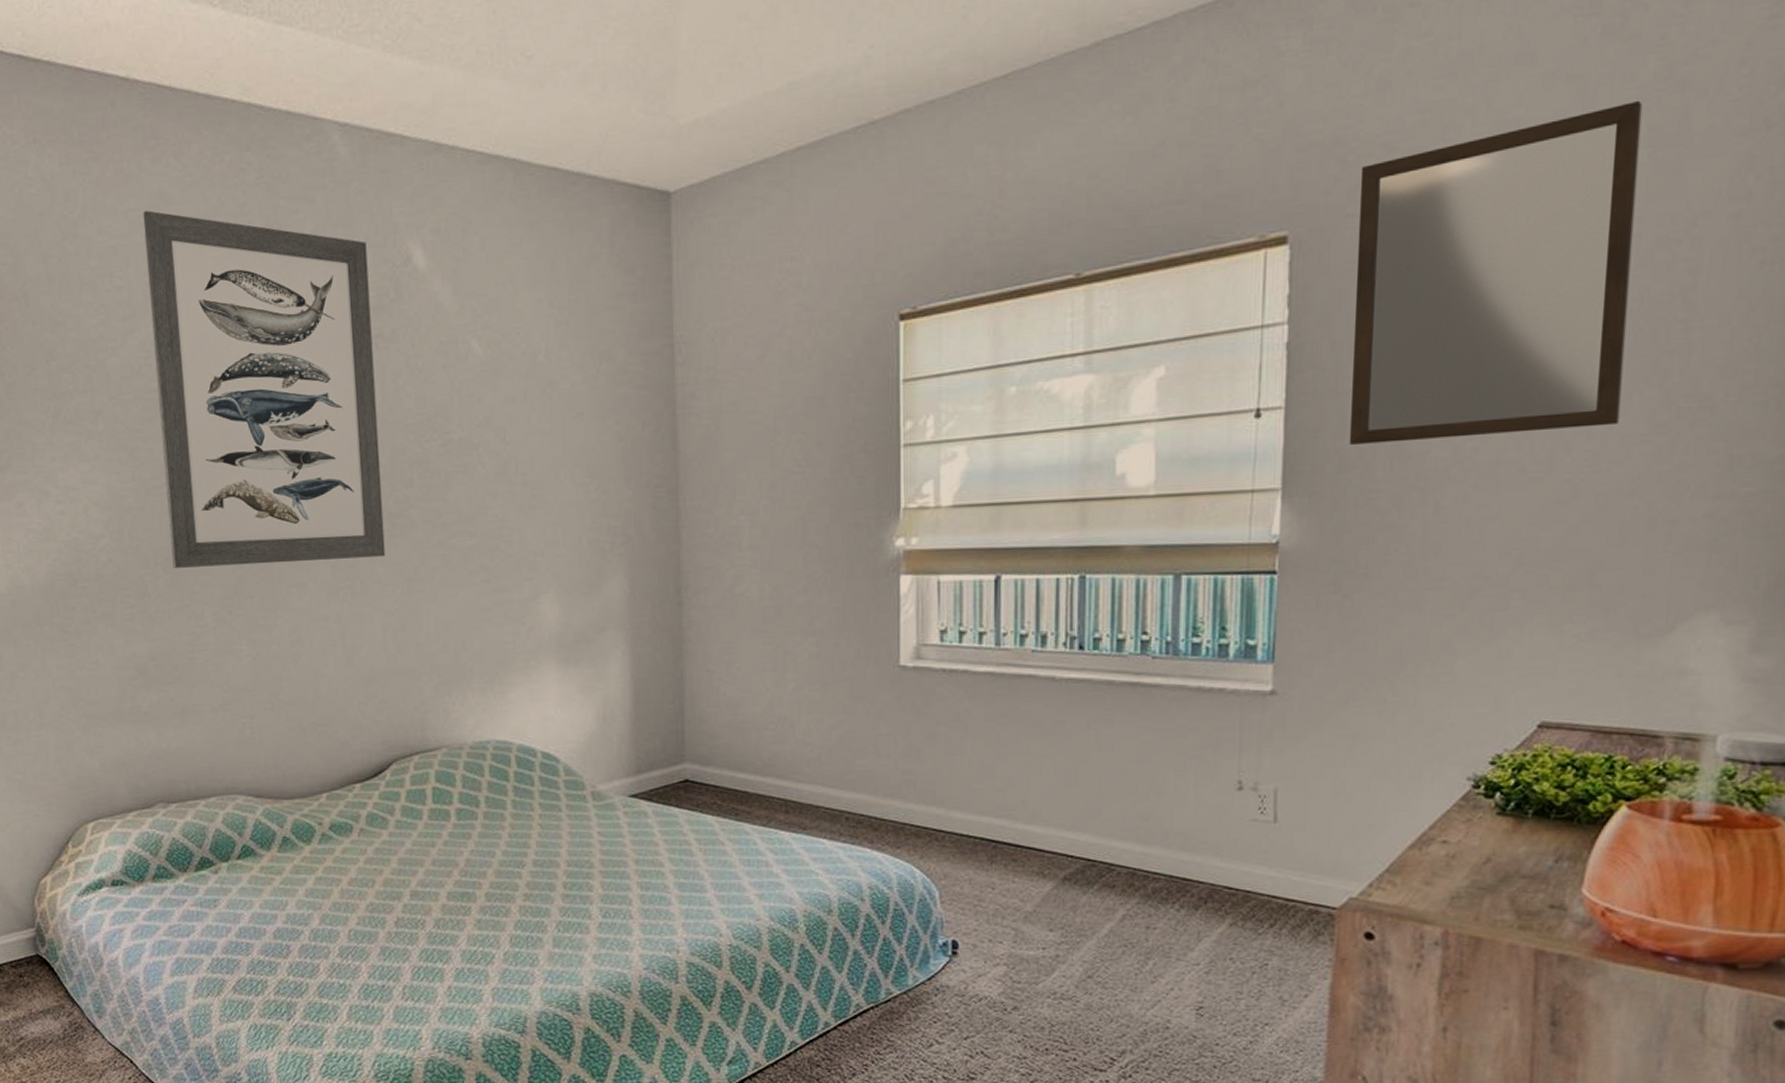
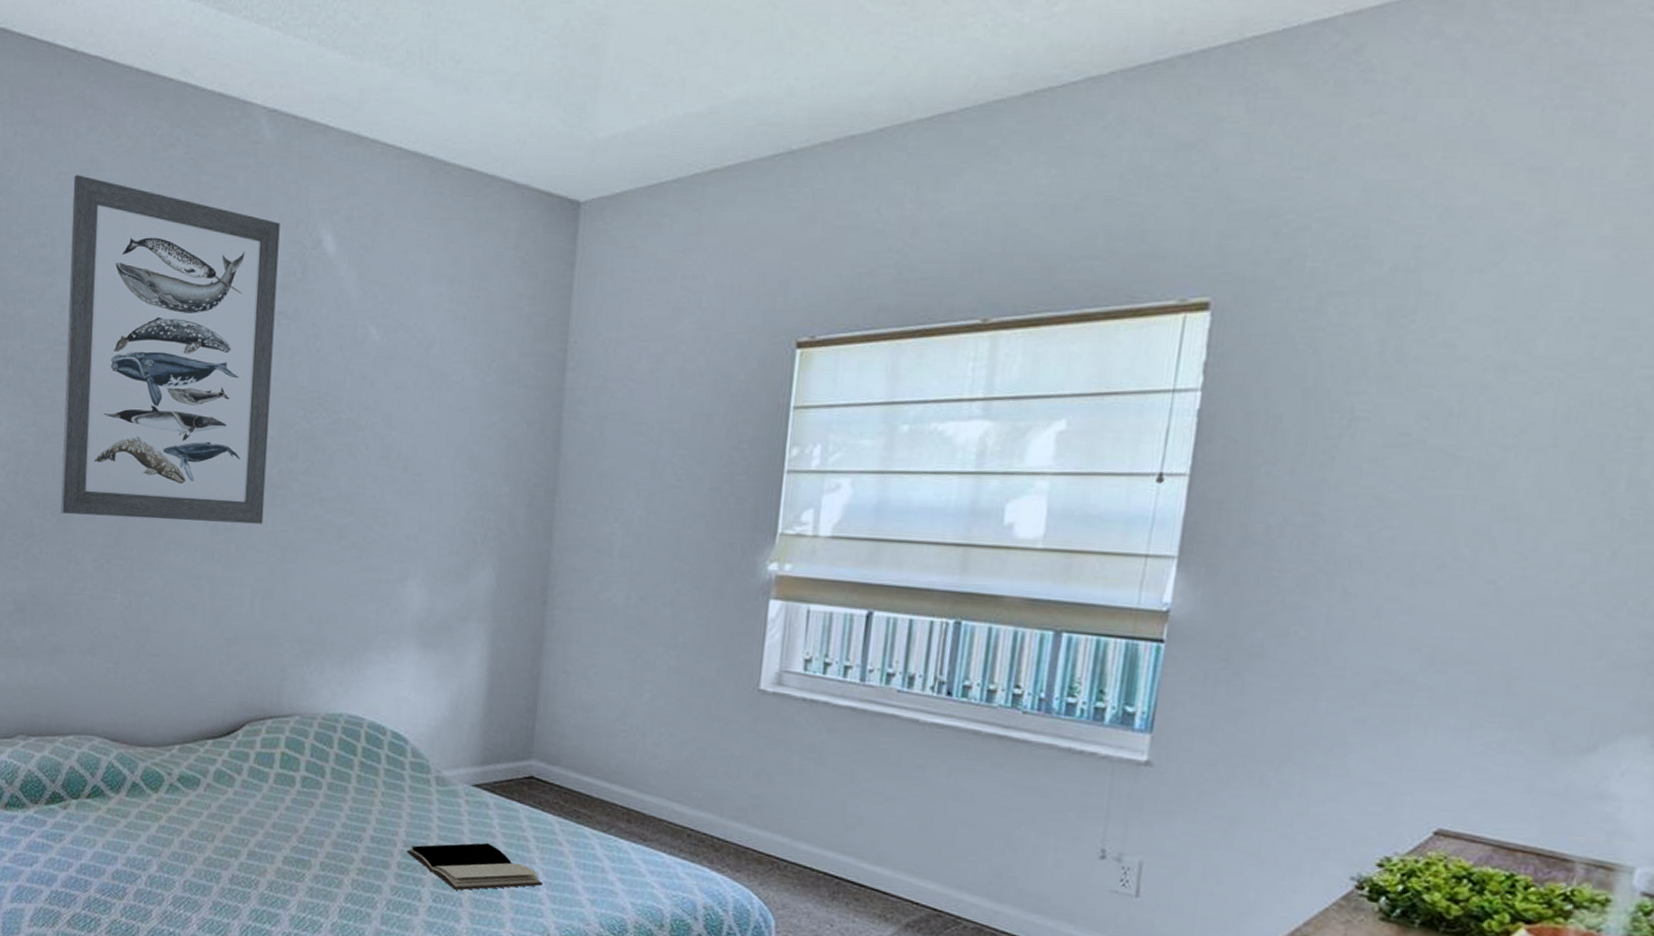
book: none [571,851,710,903] -> present [407,842,544,891]
home mirror: present [1348,101,1643,445] -> none [1254,199,1611,530]

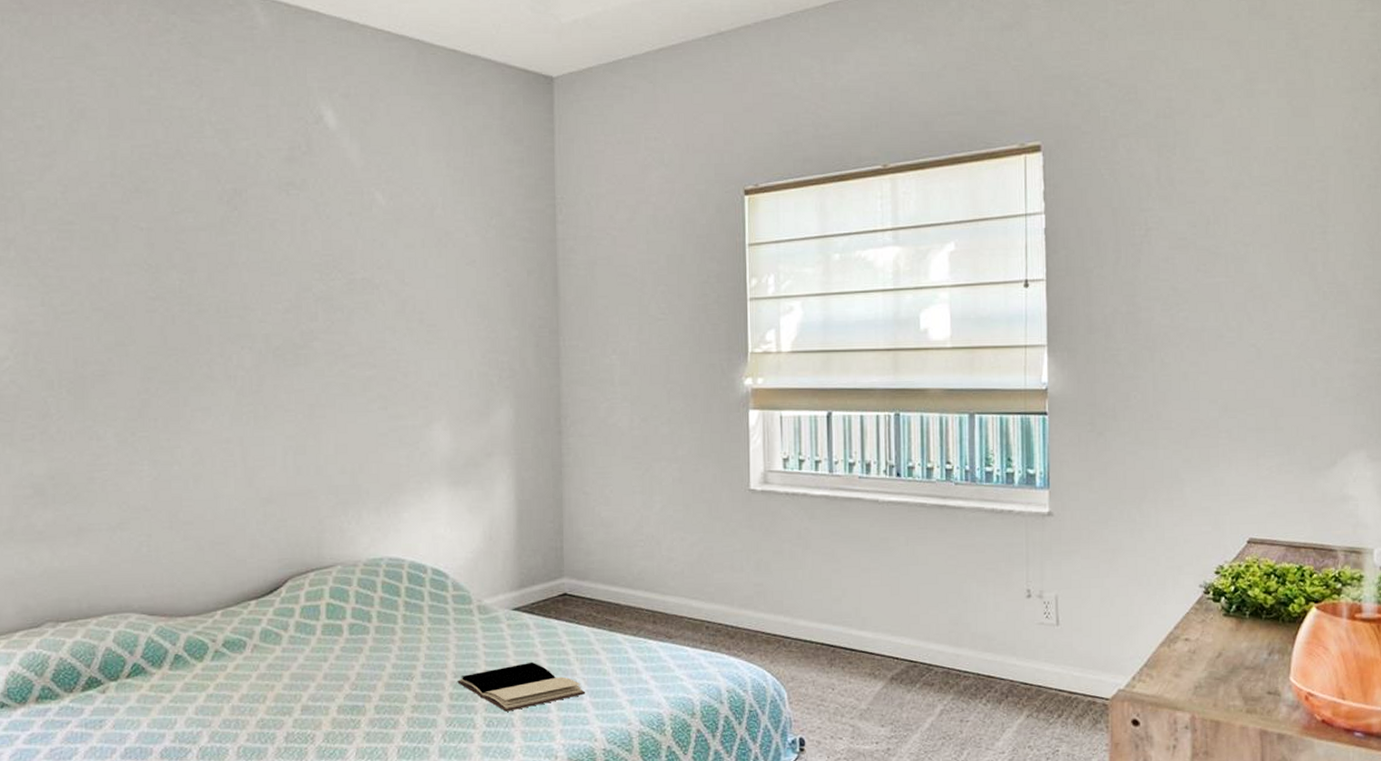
wall art: present [61,175,280,524] -> none [68,59,289,391]

